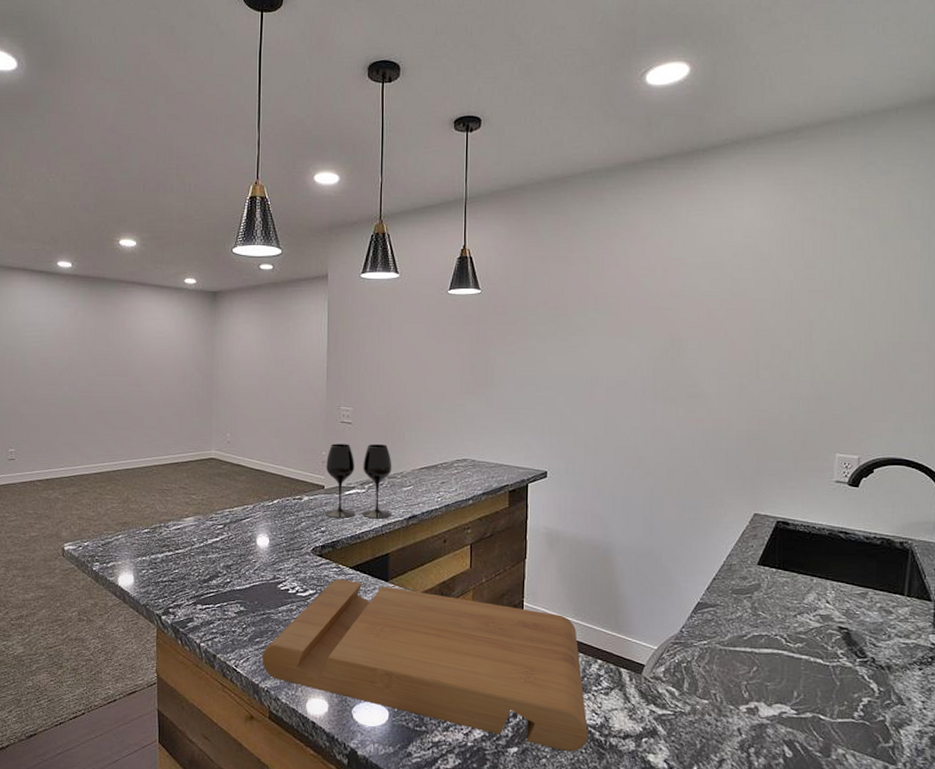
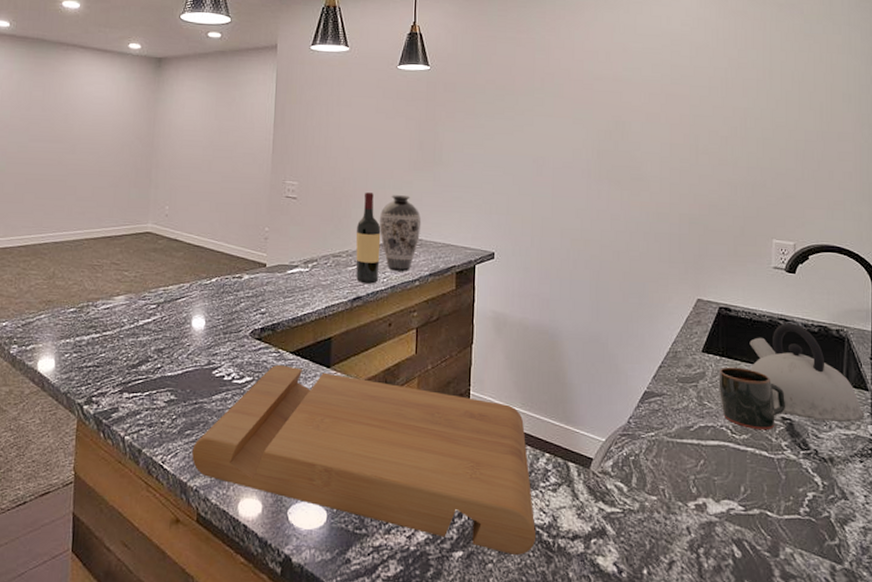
wine glass: present [325,443,392,519] -> none [266,219,338,300]
wine bottle: none [410,416,434,503] -> present [355,192,381,284]
decorative vase: none [432,418,474,492] -> present [379,195,422,272]
mug: none [774,579,844,639] -> present [718,367,786,430]
kettle: none [807,536,927,632] -> present [749,323,865,423]

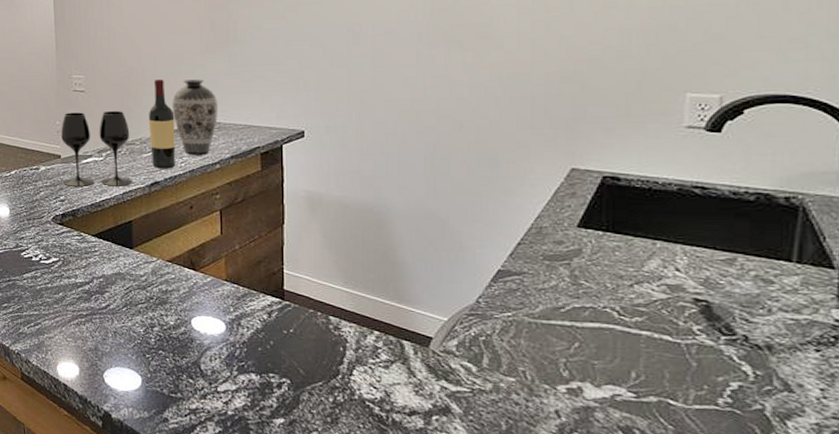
cutting board: present [192,365,535,555] -> none [11,247,365,426]
wine glass: none [266,219,338,300] -> present [61,110,133,186]
mug: present [718,367,786,430] -> none [601,243,701,313]
kettle: present [749,323,865,423] -> none [647,191,827,306]

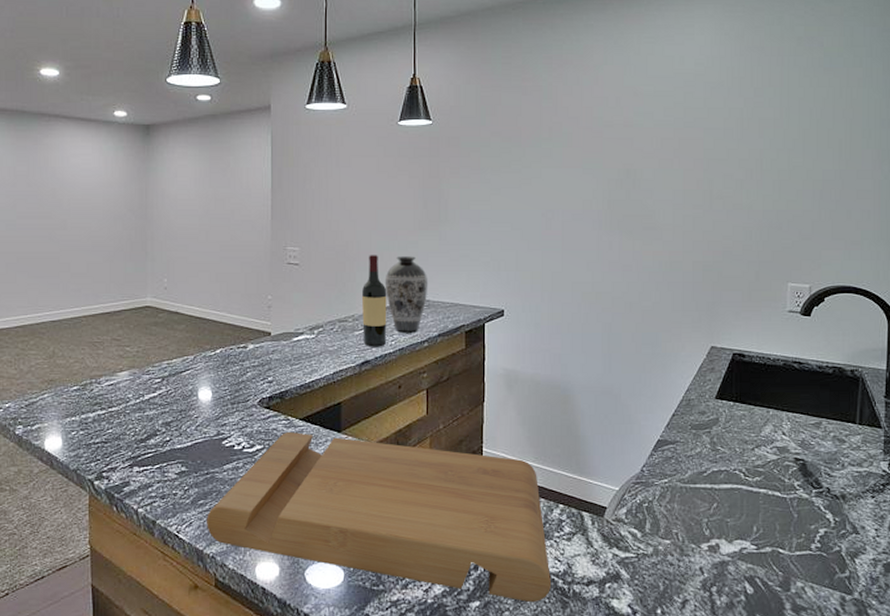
cutting board: none [11,247,365,426] -> present [207,432,551,602]
wine glass: present [61,110,133,186] -> none [272,285,344,366]

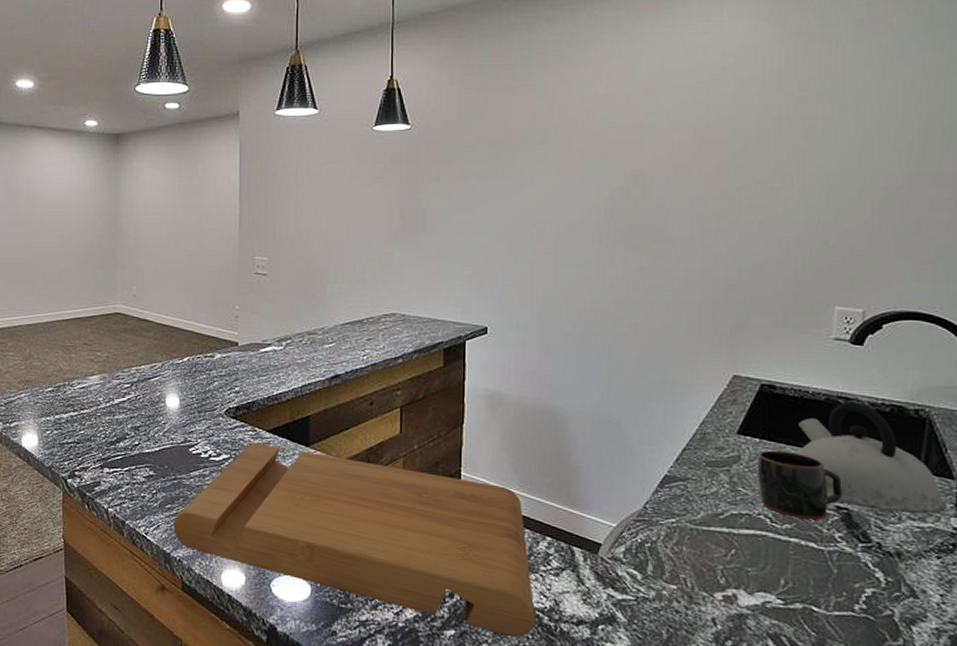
wine bottle: present [361,255,387,347] -> none [332,266,359,362]
decorative vase: present [385,256,428,334] -> none [356,268,404,349]
mug: none [732,412,799,472] -> present [757,450,843,520]
kettle: none [763,366,878,461] -> present [798,402,947,514]

